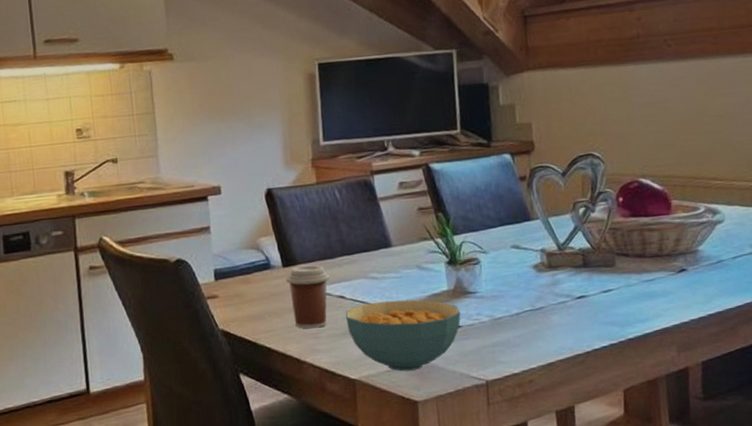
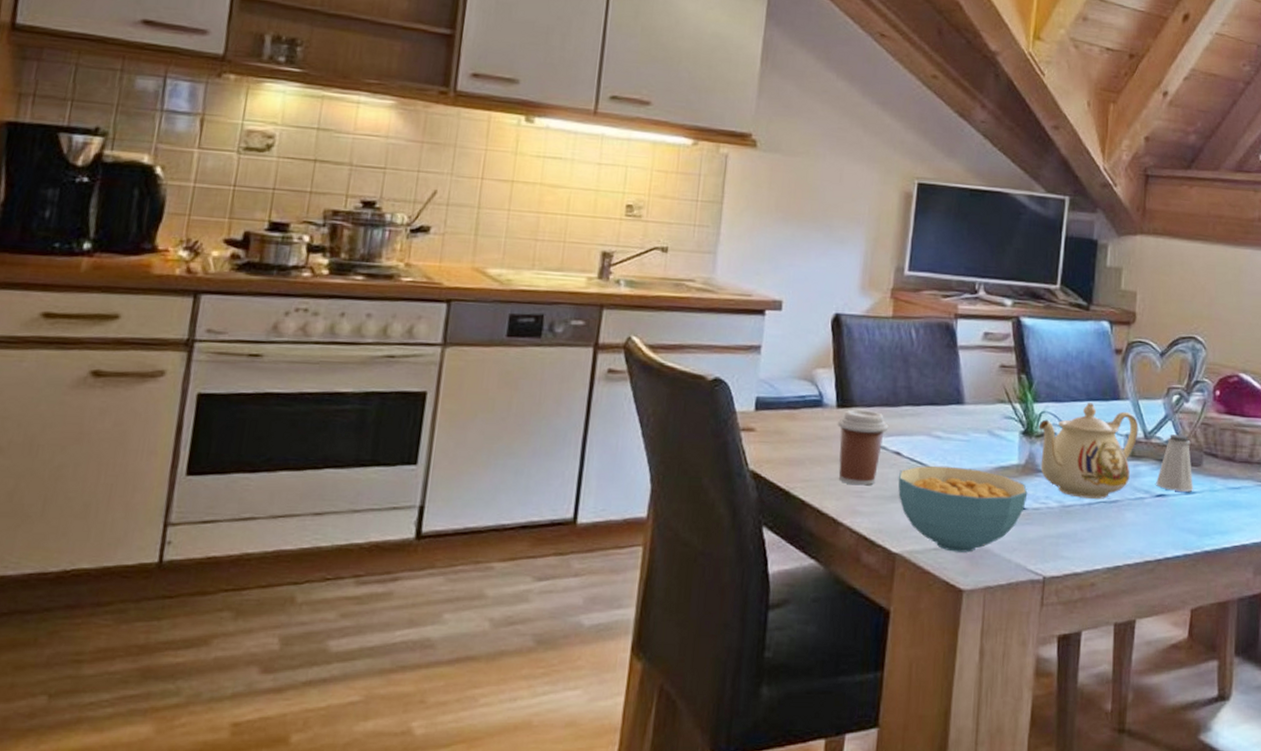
teapot: none [461,227,552,310] -> present [1039,403,1139,499]
saltshaker: none [575,242,610,292] -> present [1156,434,1193,492]

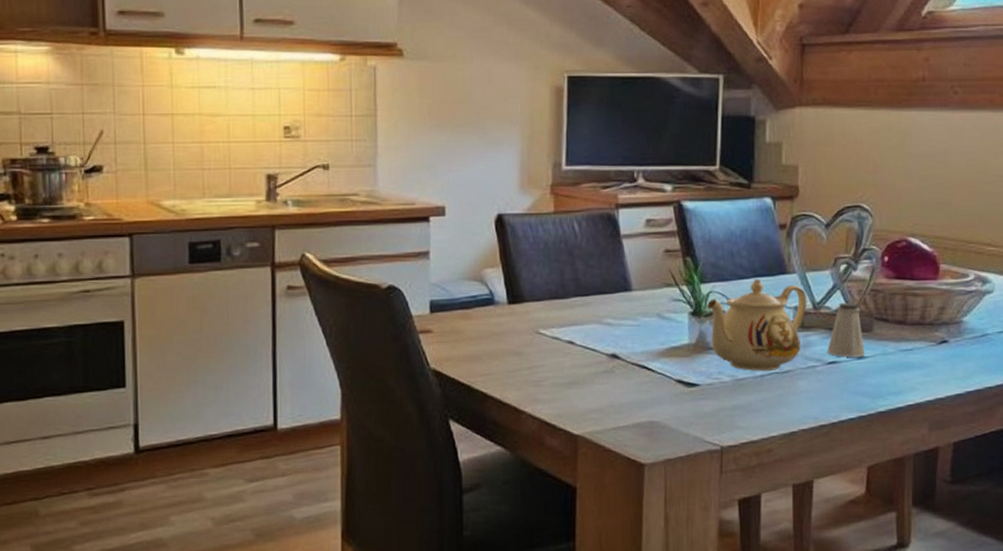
coffee cup: present [837,409,889,486] -> none [510,304,560,375]
cereal bowl: present [898,465,1028,553] -> none [573,350,700,430]

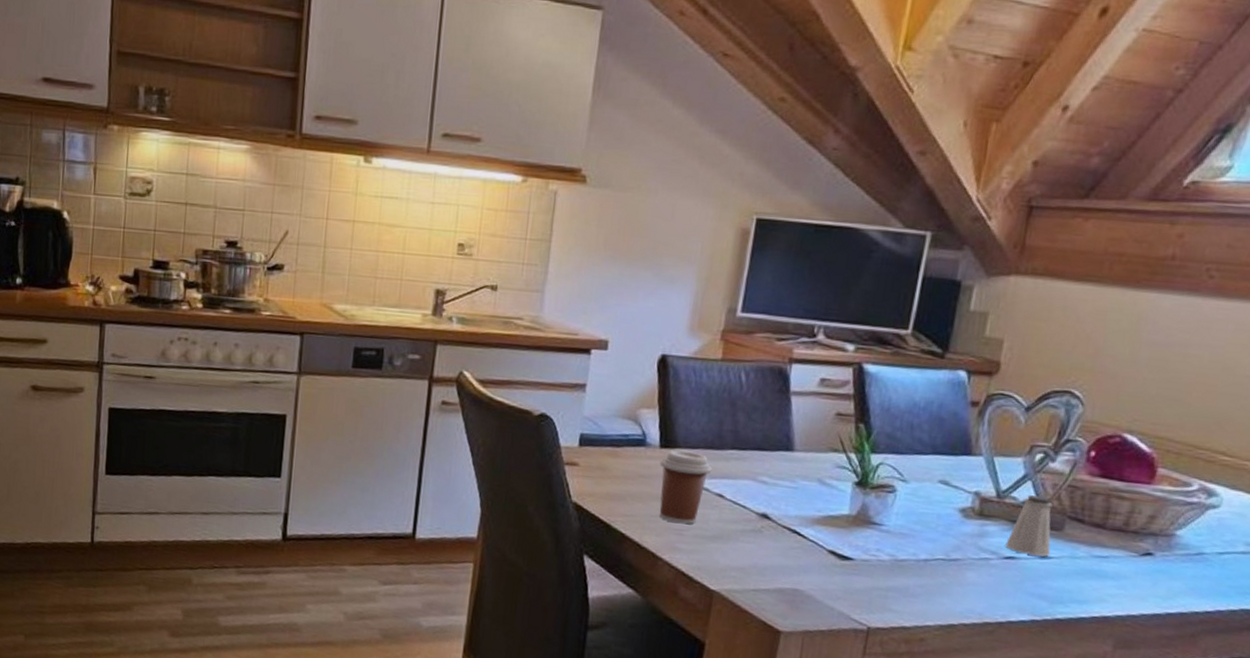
coffee cup: none [510,304,560,375] -> present [659,450,712,525]
teapot: present [707,279,807,371] -> none [873,456,991,556]

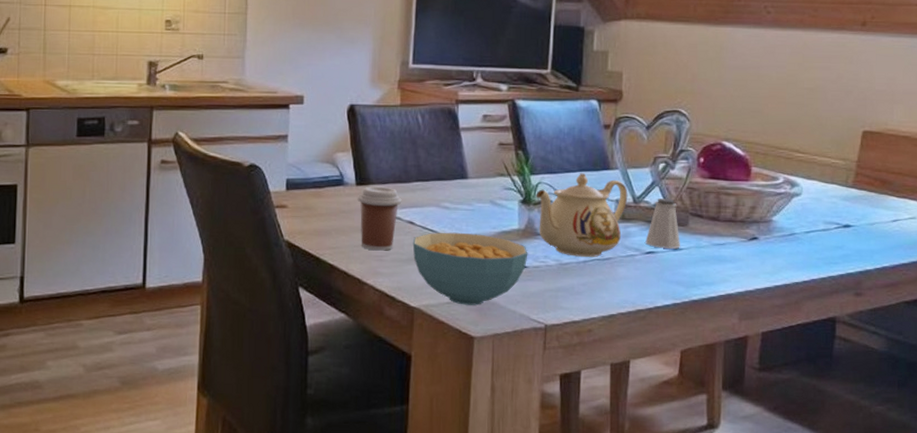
cereal bowl: none [719,509,857,597] -> present [412,232,528,305]
teapot: none [873,456,991,556] -> present [536,173,628,257]

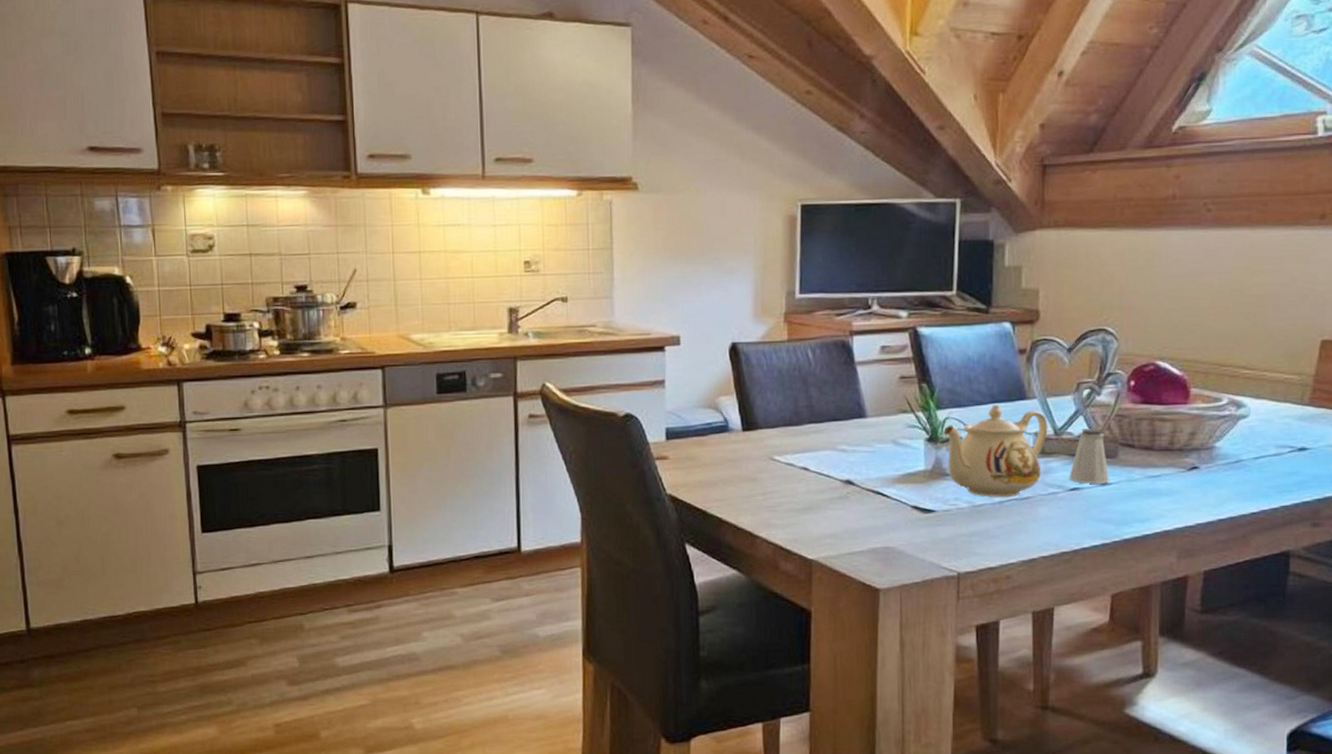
coffee cup: present [357,186,402,251] -> none [744,431,794,501]
cereal bowl: present [412,232,528,305] -> none [807,477,937,555]

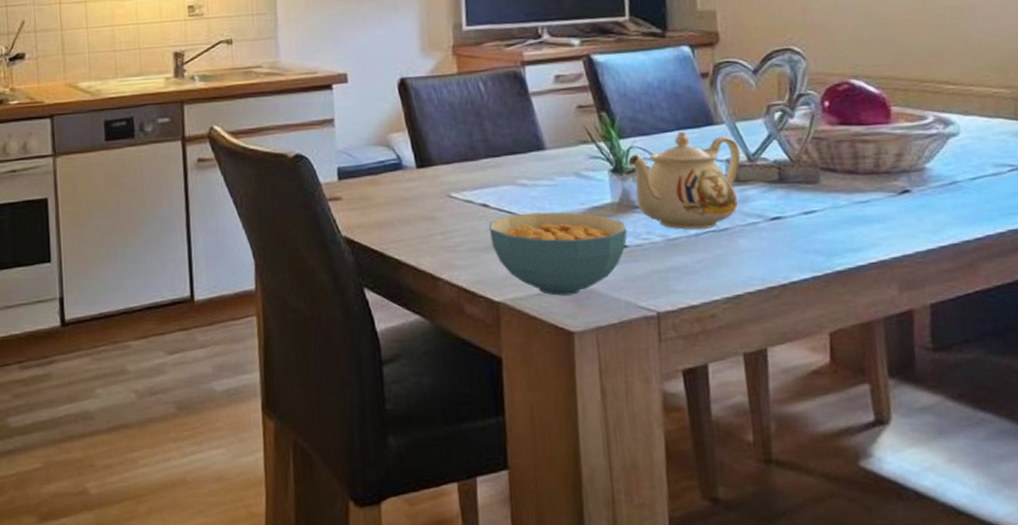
cereal bowl: none [807,477,937,555] -> present [489,212,627,296]
saltshaker: present [1069,428,1109,484] -> none [768,153,813,212]

